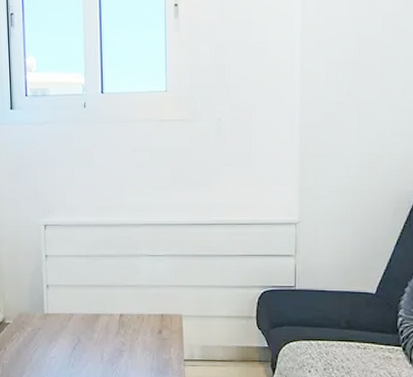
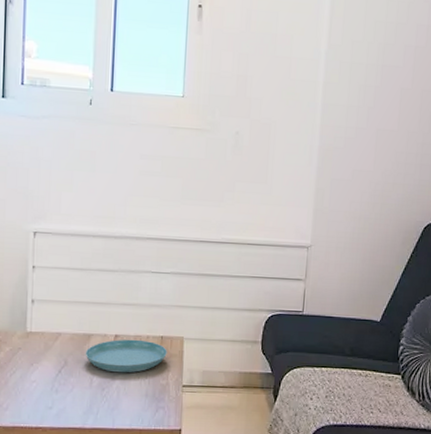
saucer: none [95,317,168,349] -> present [85,339,167,373]

